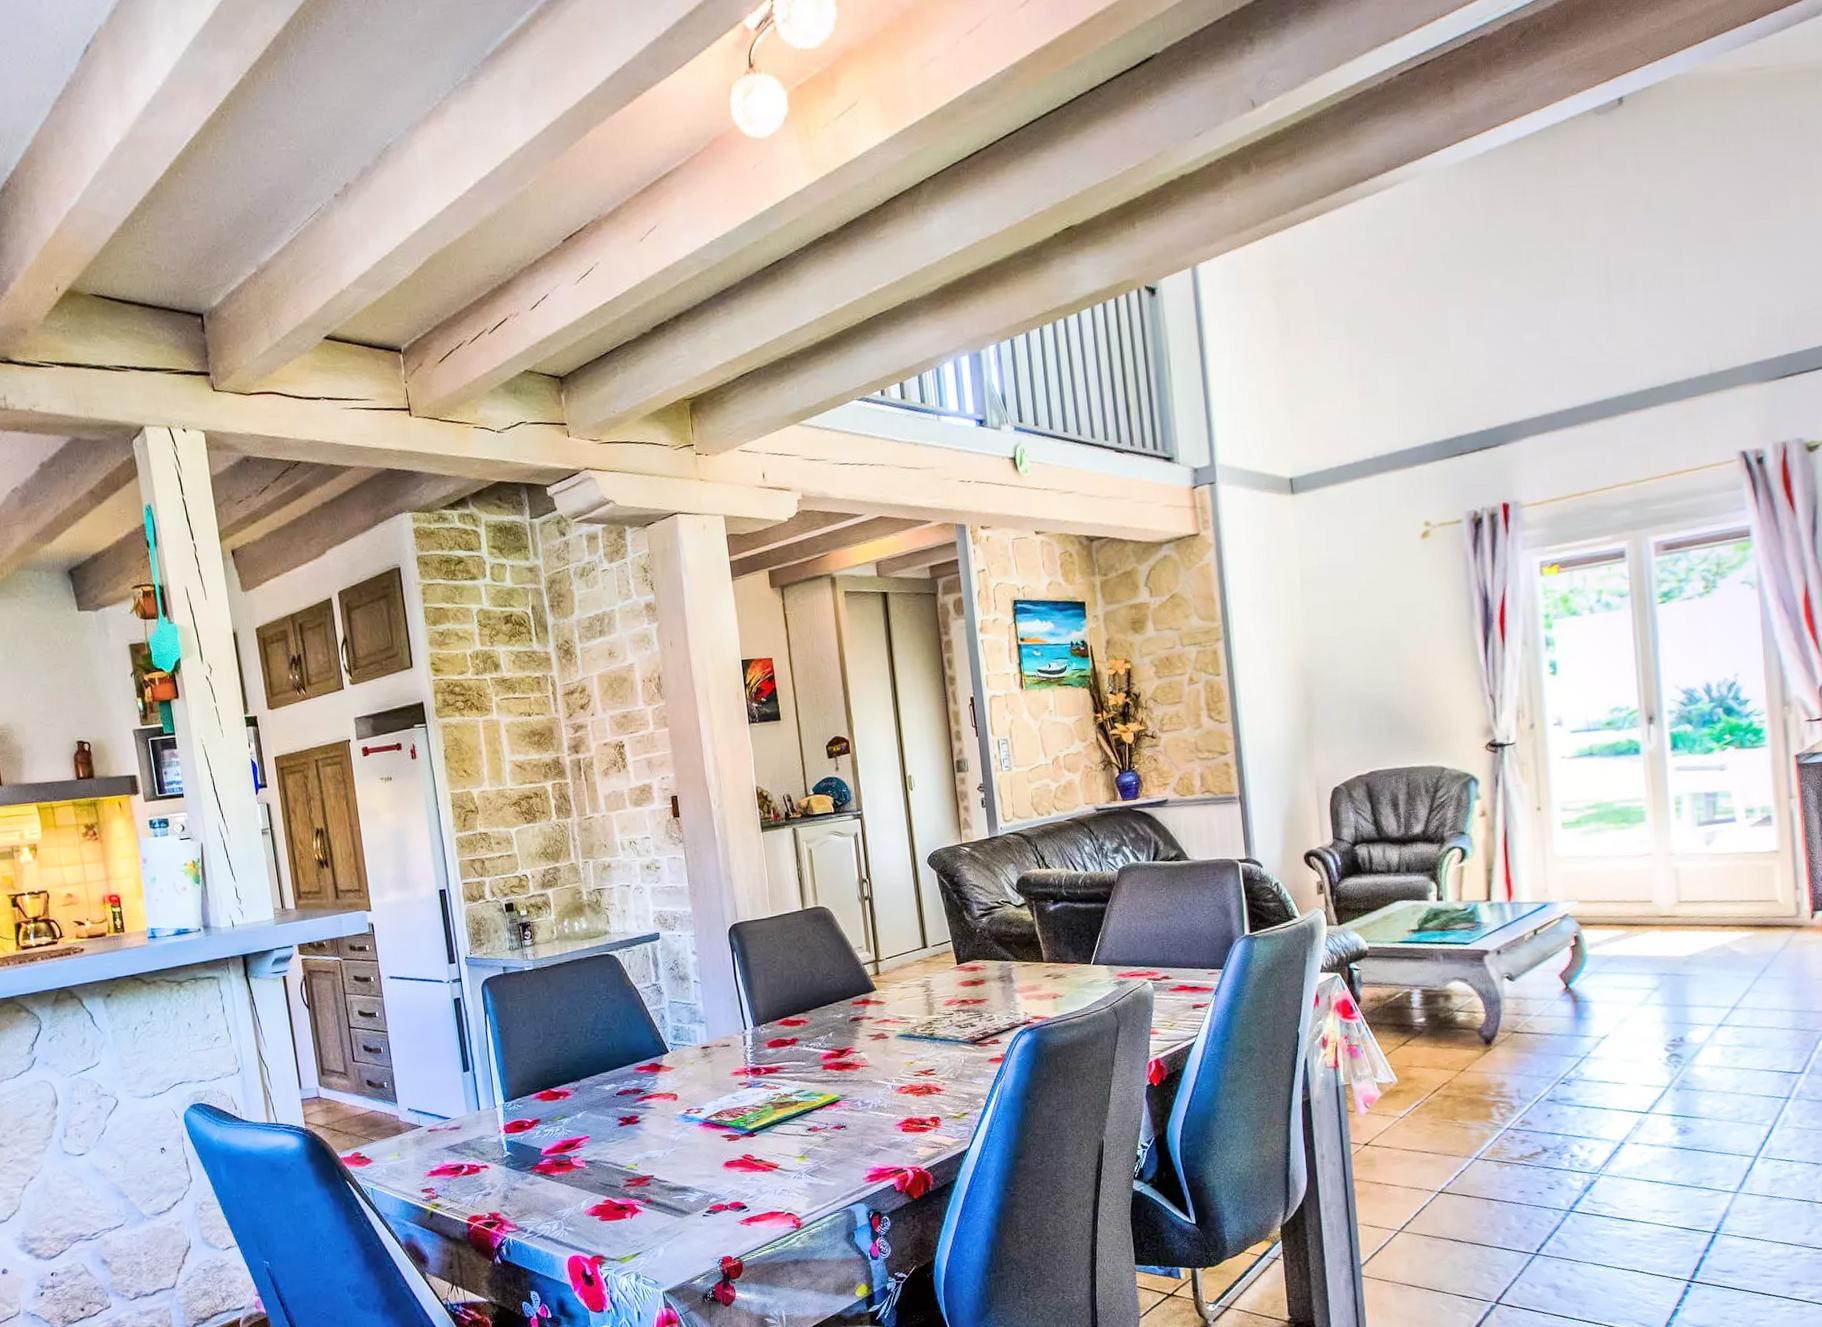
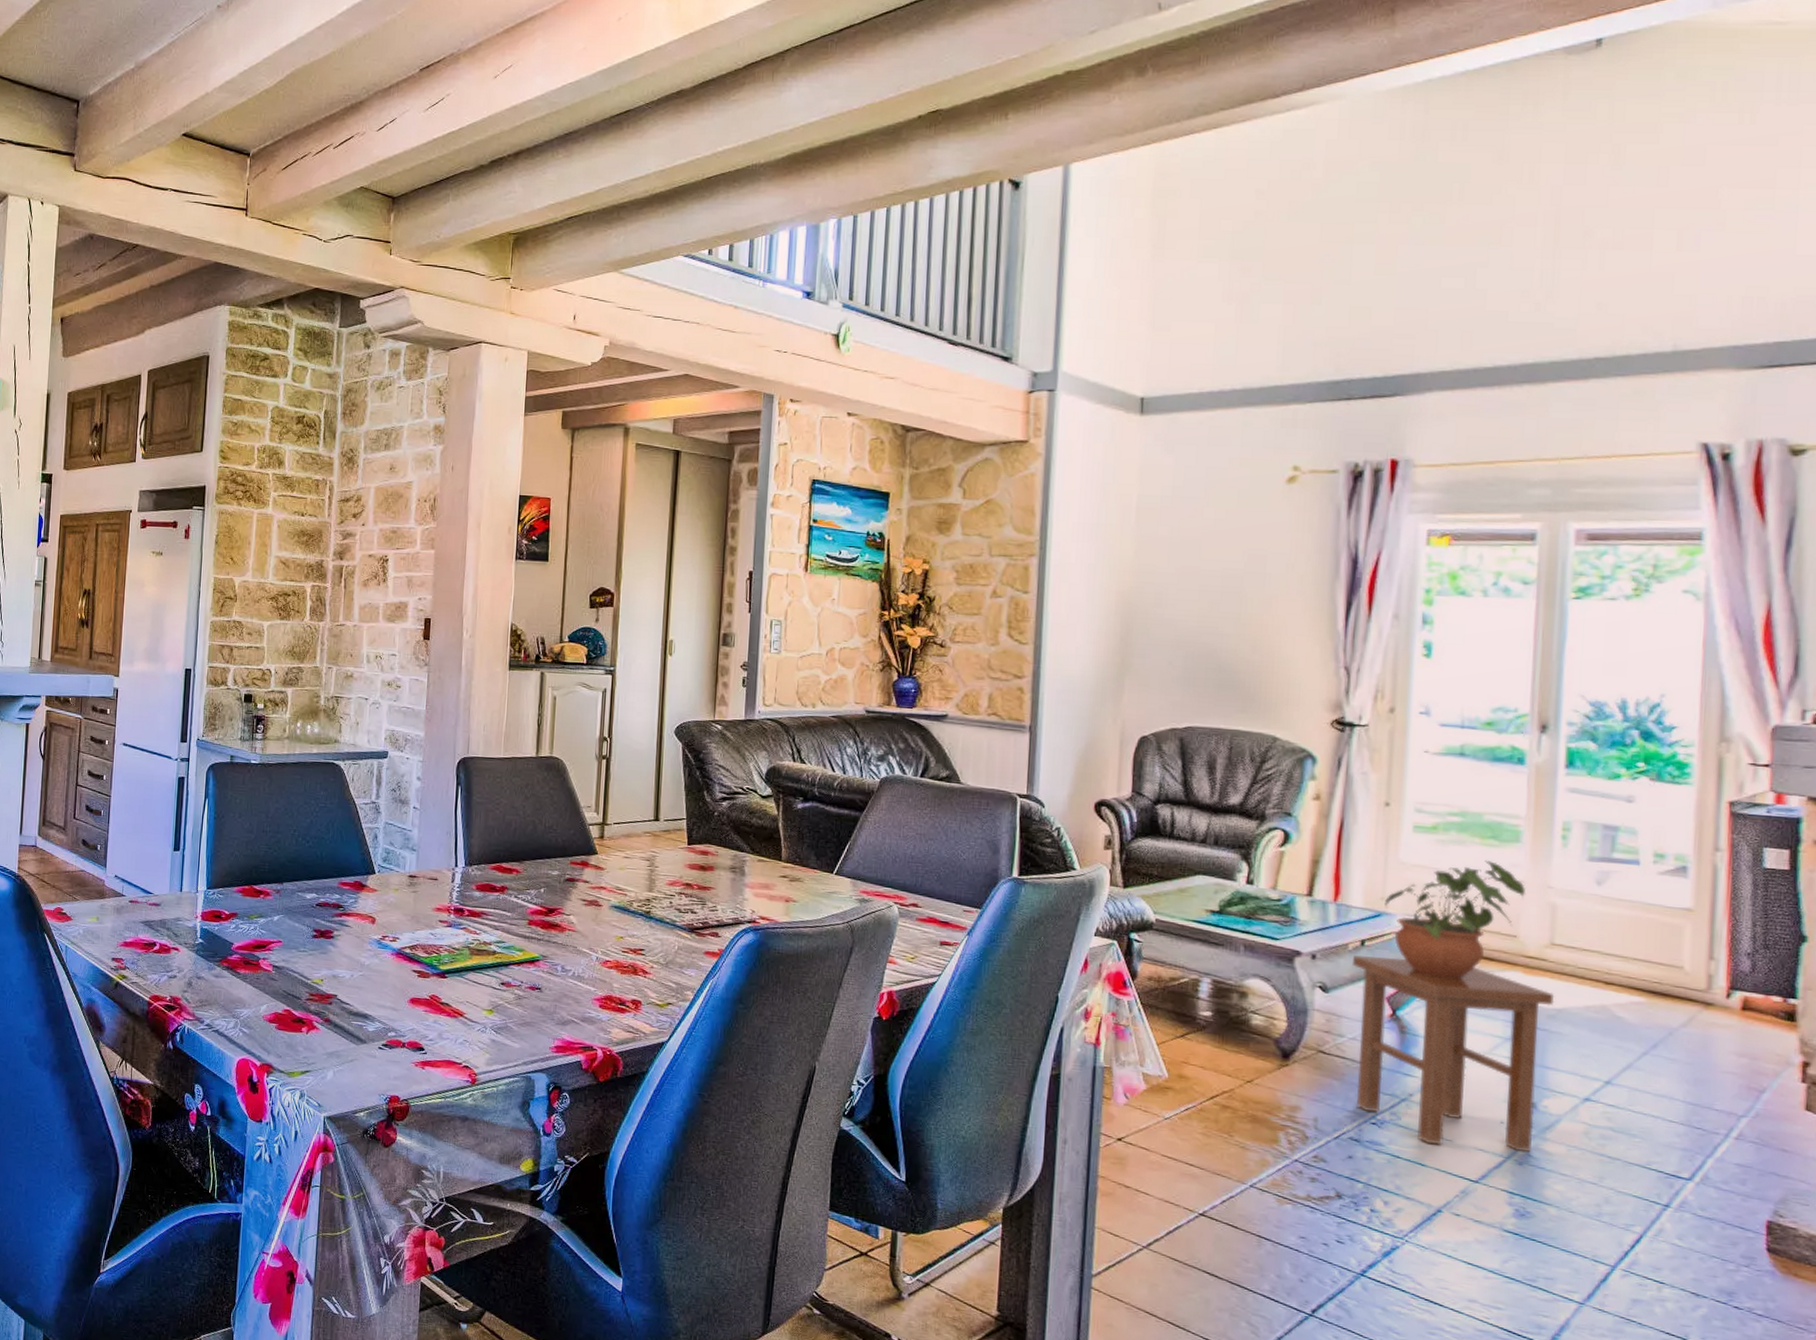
stool: none [1529,934,1687,1091] -> present [1353,955,1555,1152]
potted plant: none [1548,841,1655,950] -> present [1385,861,1526,980]

